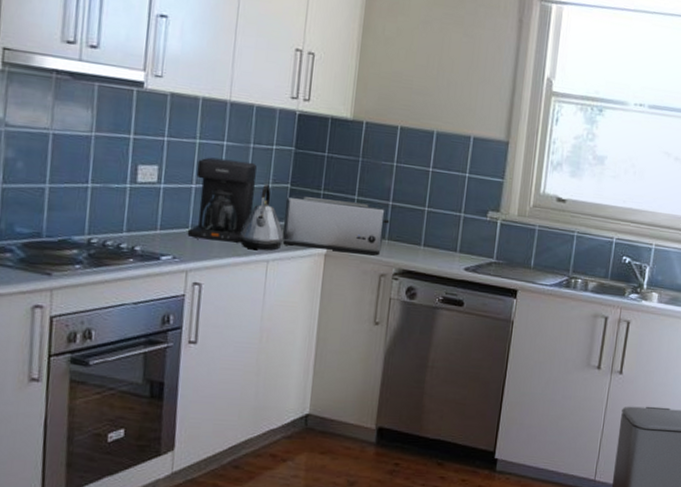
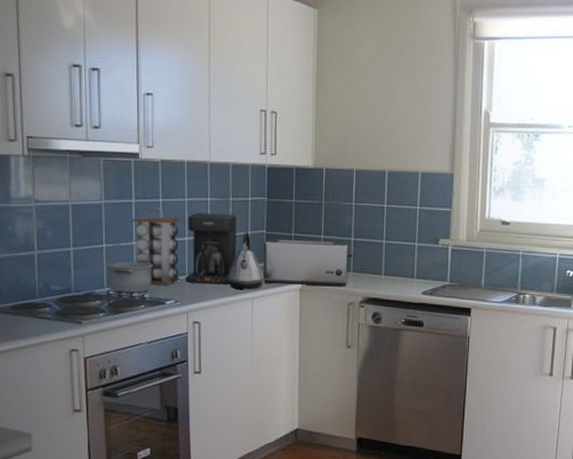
cooking pot: none [87,205,150,245] -> present [104,261,154,294]
spice rack: none [126,145,187,239] -> present [131,206,180,286]

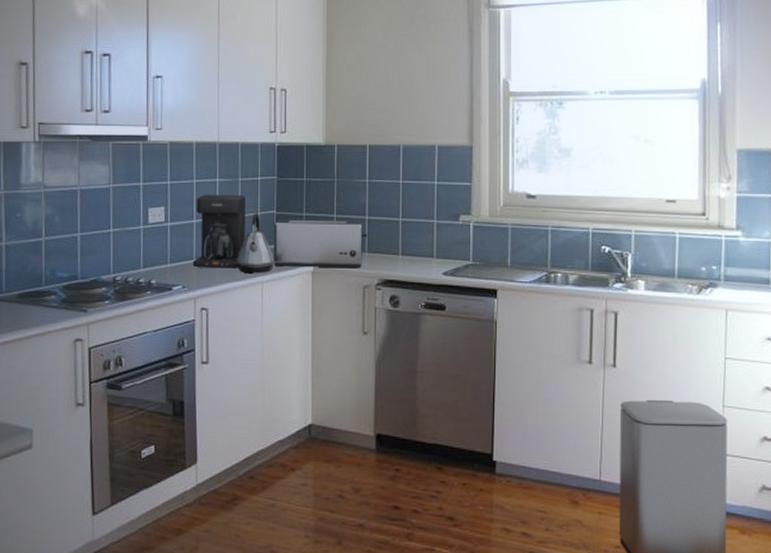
cooking pot: present [104,261,154,294] -> none [111,245,161,280]
spice rack: present [131,206,180,286] -> none [139,189,188,271]

